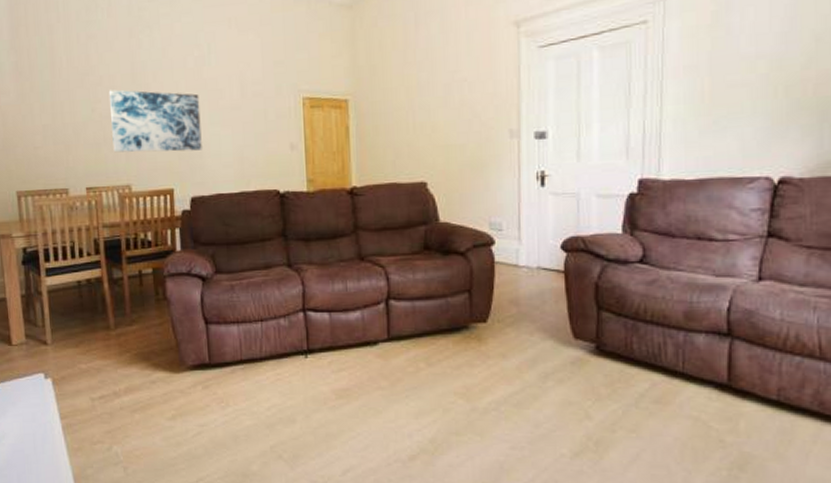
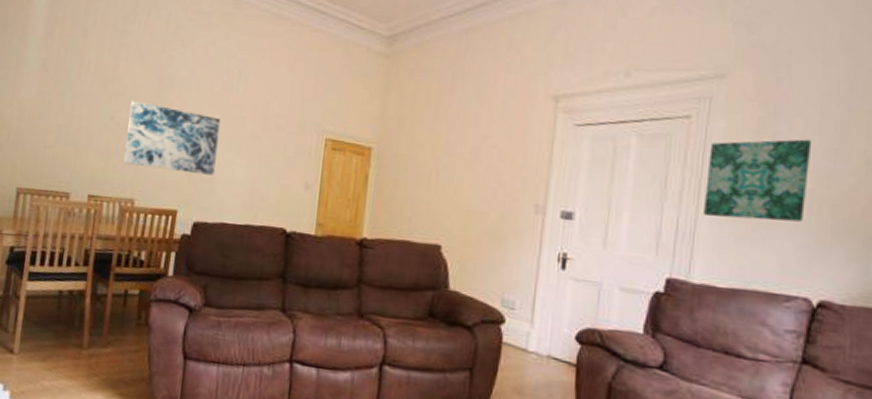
wall art: none [667,26,764,116] -> present [704,139,812,222]

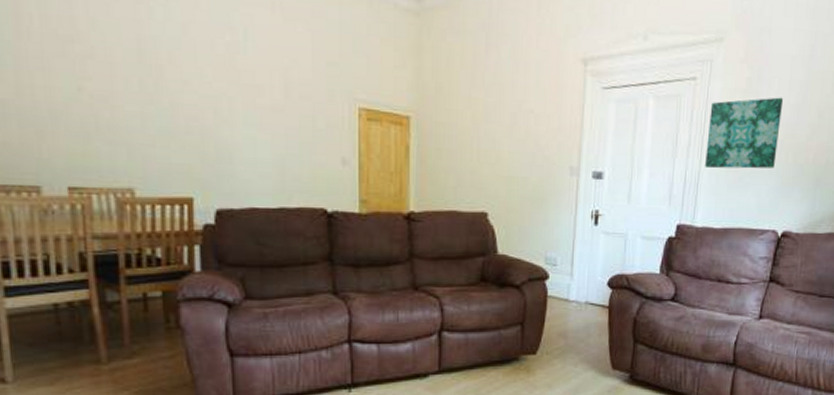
wall art: present [123,101,221,175] -> none [103,66,233,155]

